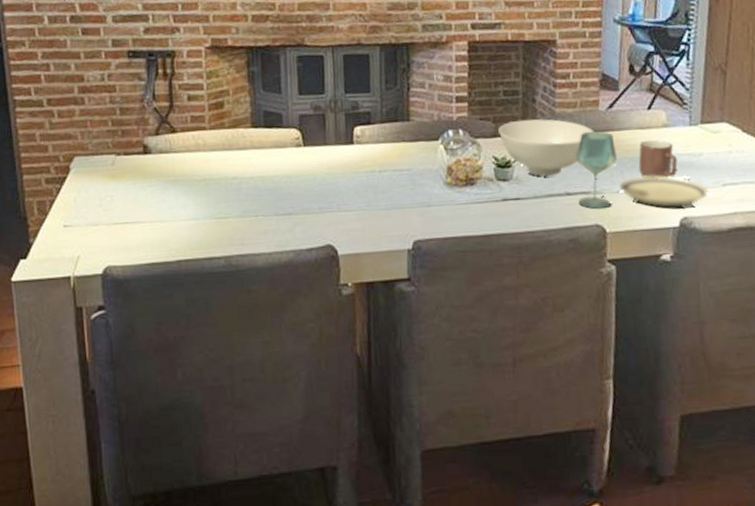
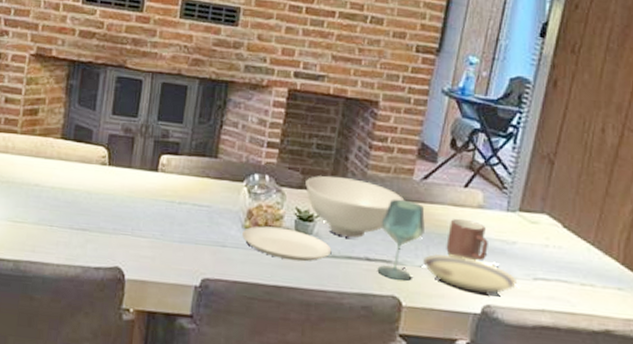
plate: none [445,178,533,209] -> present [242,226,332,262]

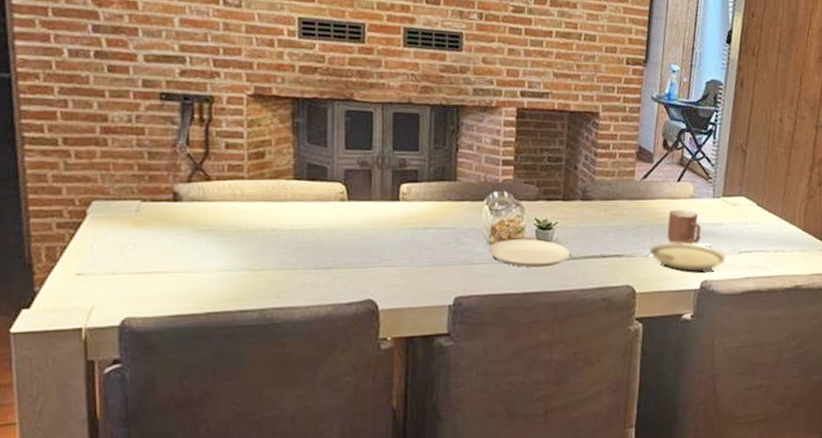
bowl: present [305,175,405,238] -> none [541,185,630,239]
wine glass: present [377,199,425,280] -> none [611,199,648,271]

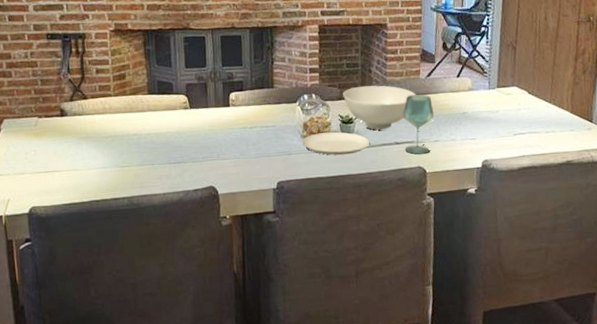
bowl: none [541,185,630,239] -> present [343,85,417,130]
wine glass: none [611,199,648,271] -> present [402,94,434,155]
plate: present [649,242,727,272] -> none [436,128,504,153]
mug: present [667,210,701,245] -> none [450,101,480,130]

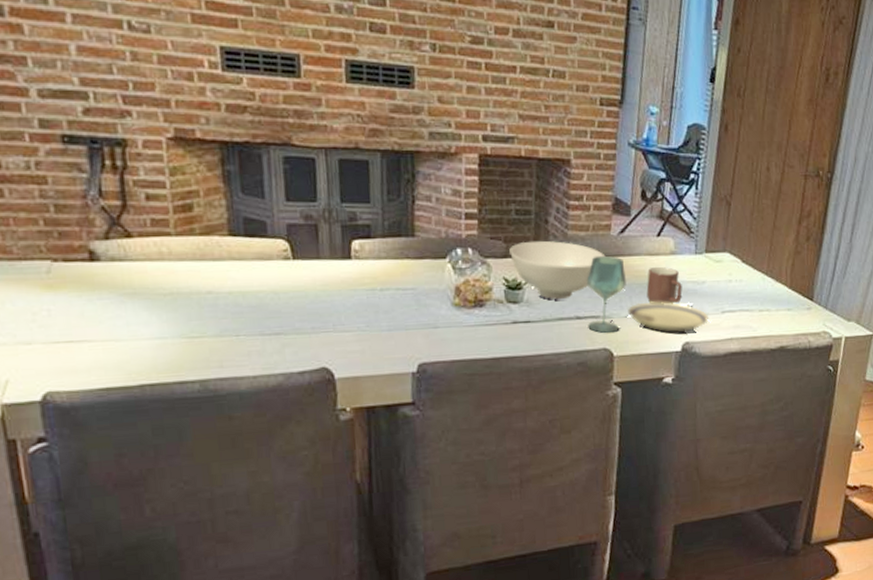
plate: present [302,131,370,155] -> none [453,299,544,331]
plate: none [436,128,504,153] -> present [628,301,709,333]
mug: none [450,101,480,130] -> present [646,267,683,304]

